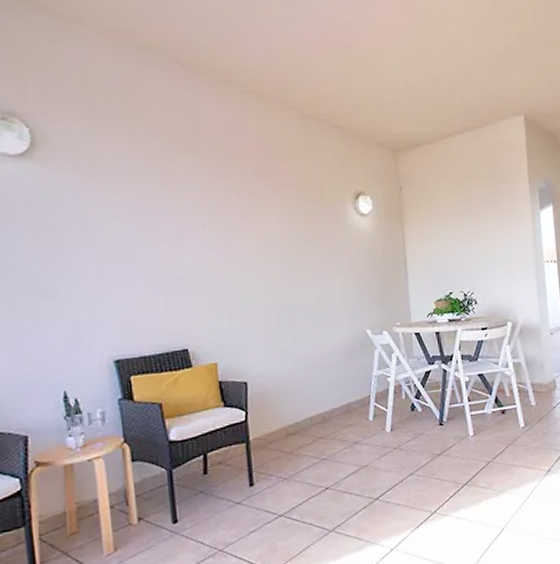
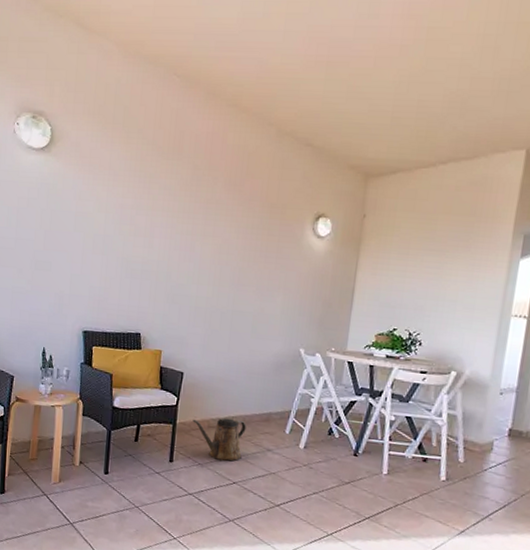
watering can: none [267,418,329,469] -> present [193,418,246,462]

